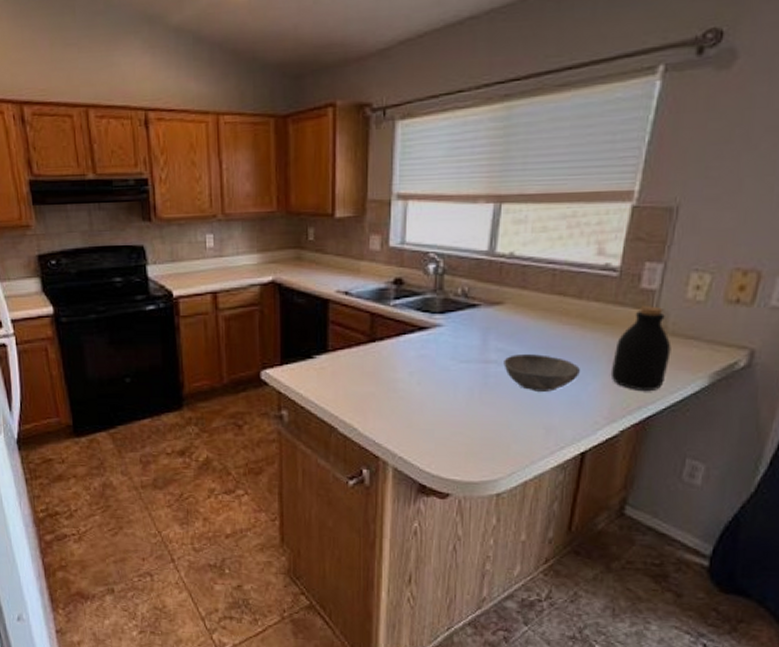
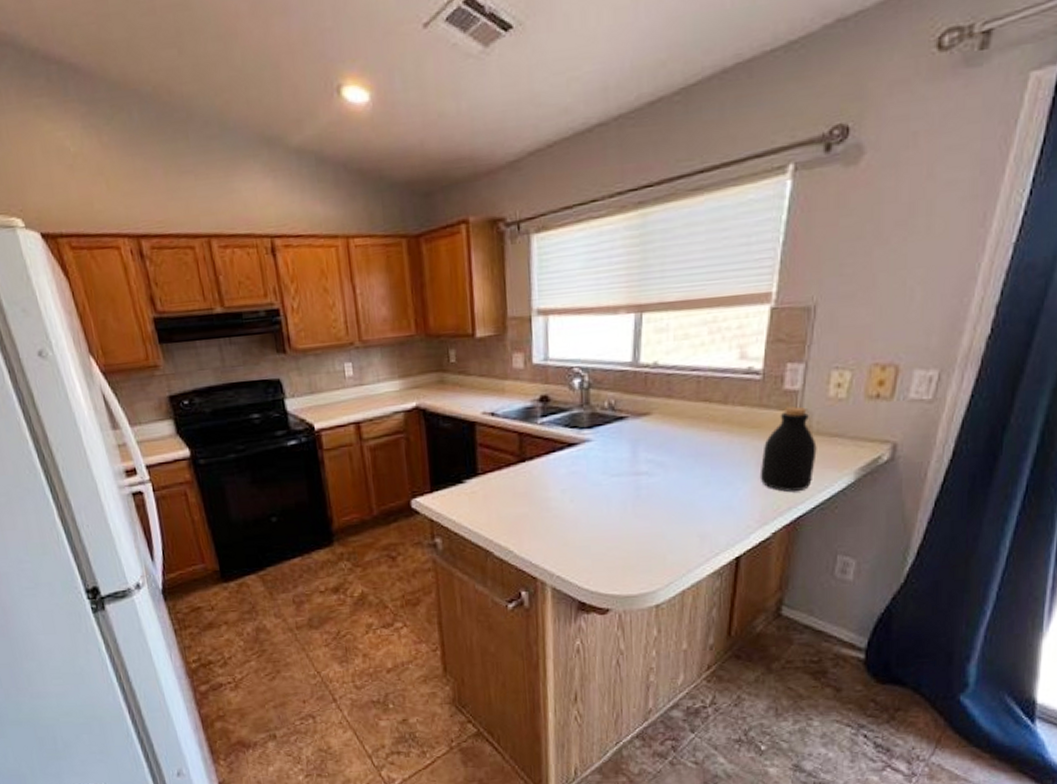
bowl: present [504,354,580,392] -> none [654,462,730,500]

